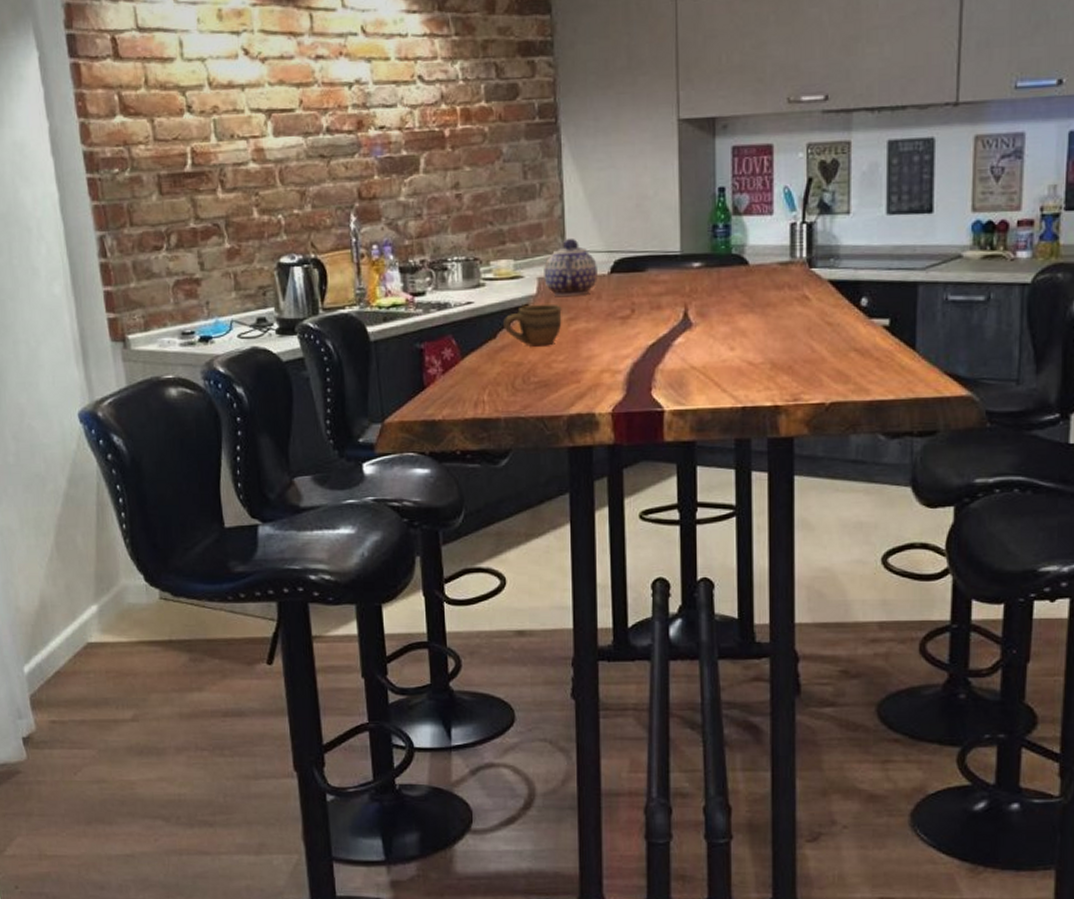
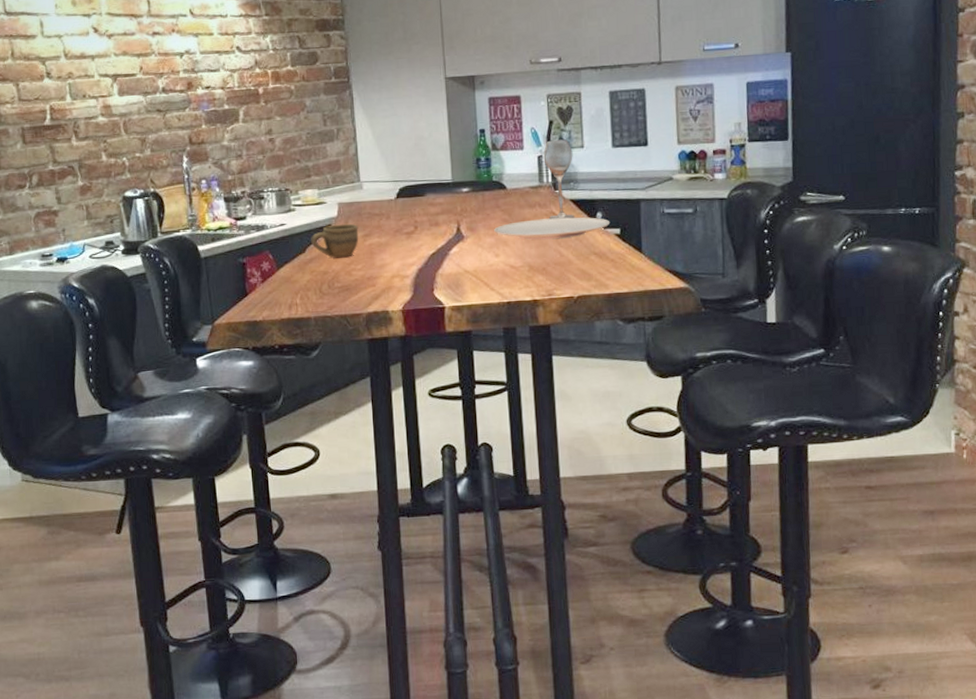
teapot: present [544,238,598,297] -> none [342,171,386,218]
plate: none [730,302,878,331] -> present [494,217,610,240]
wineglass: none [798,202,836,305] -> present [543,139,575,220]

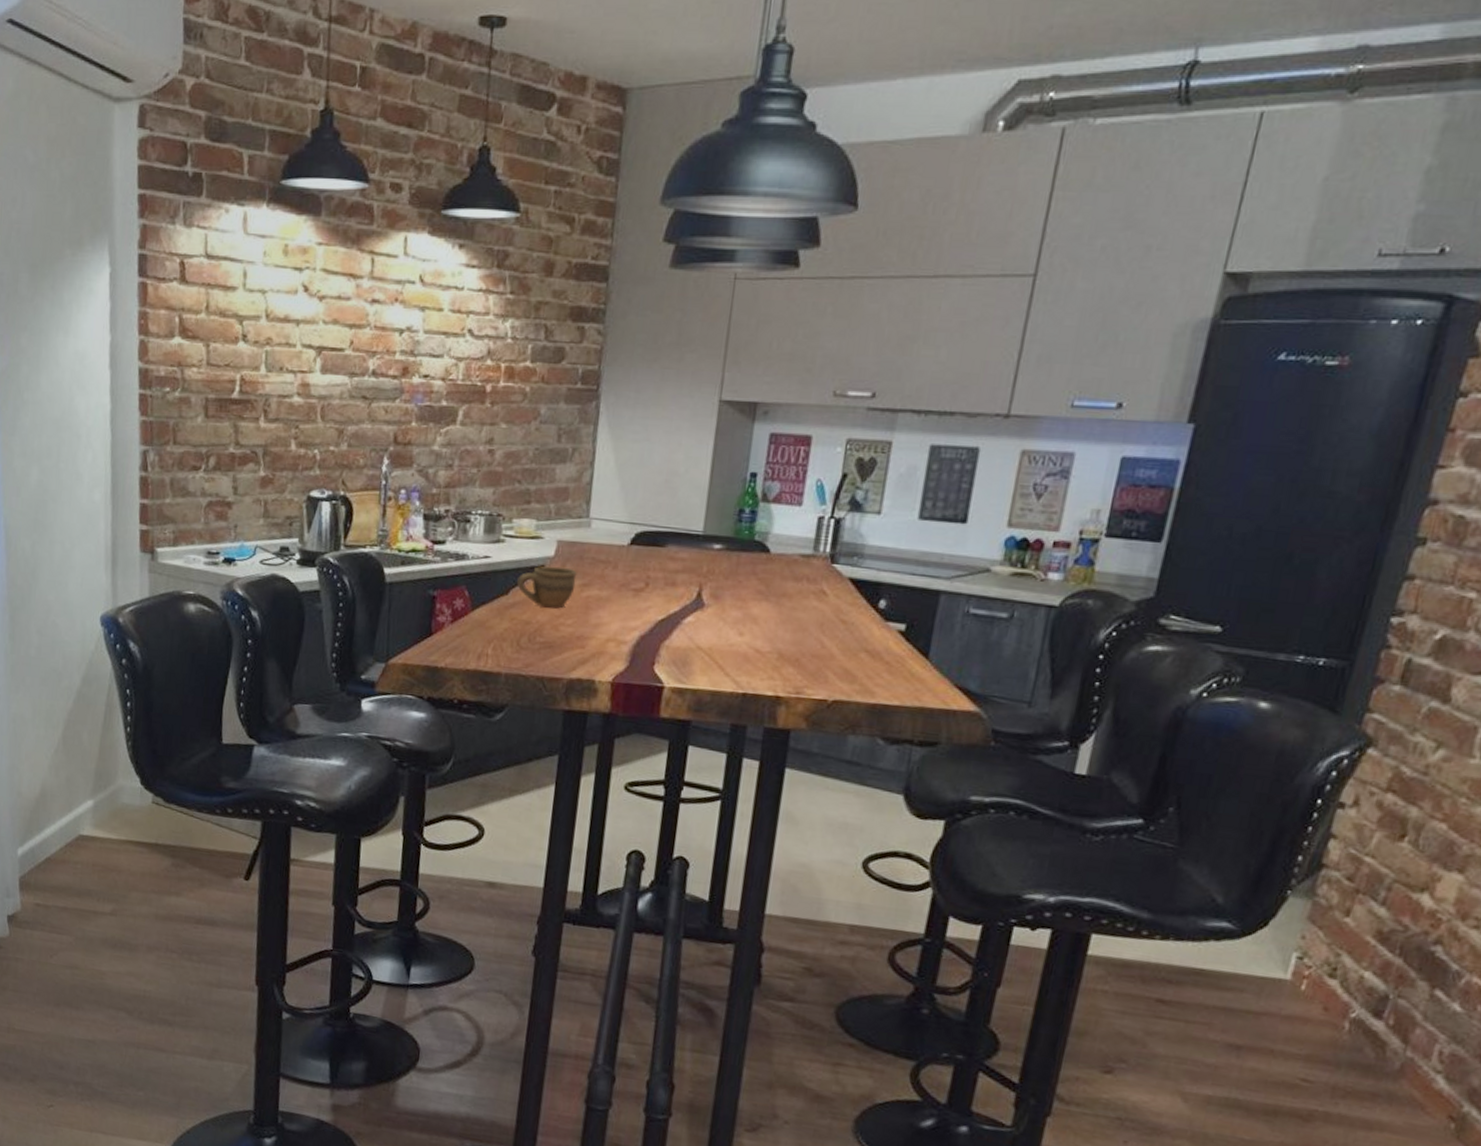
plate: present [494,217,610,240] -> none [743,596,895,626]
wineglass: present [543,139,575,220] -> none [817,498,866,602]

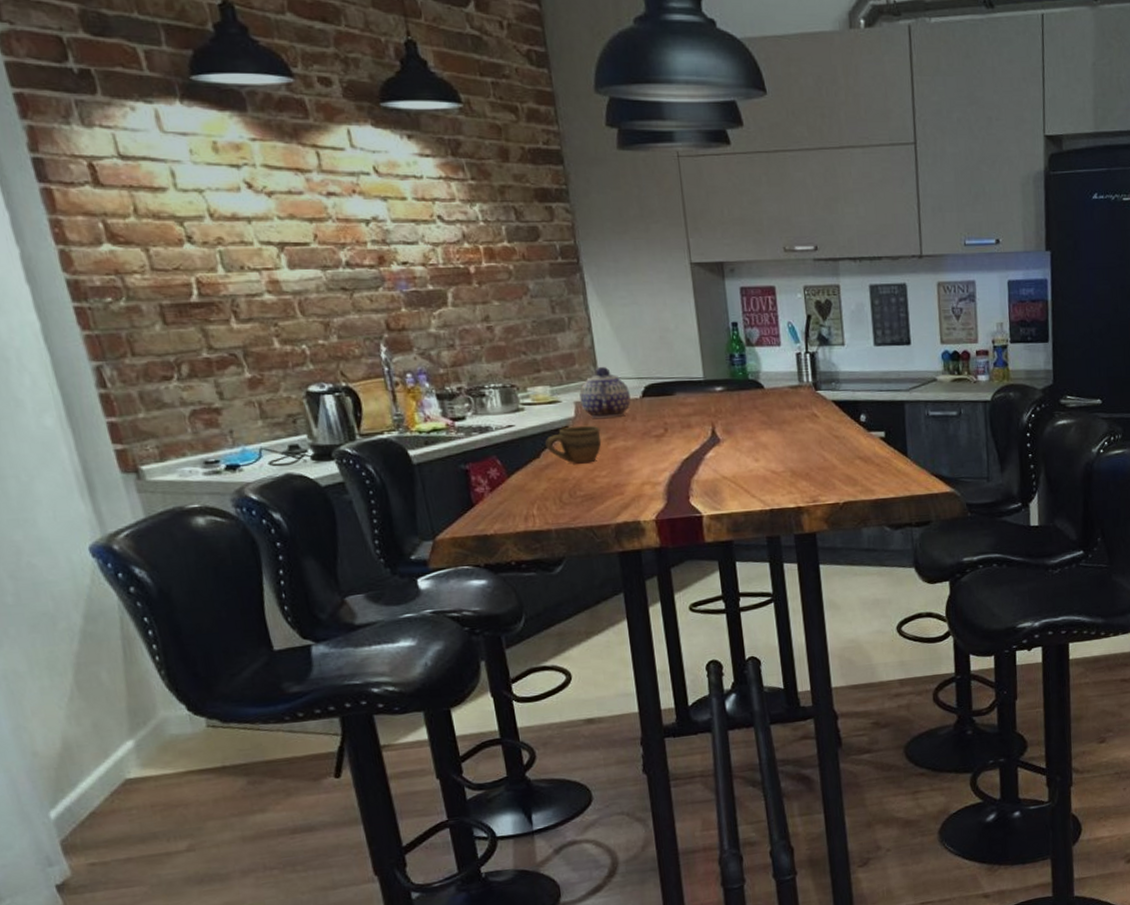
teapot: none [563,505,618,563] -> present [579,366,631,419]

